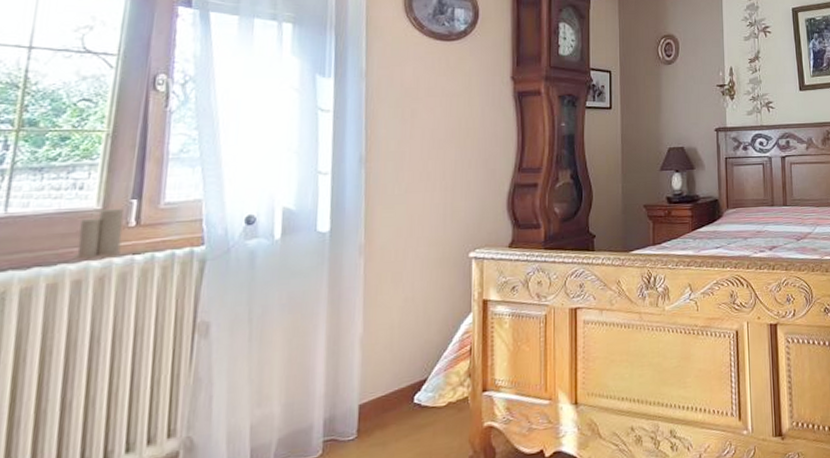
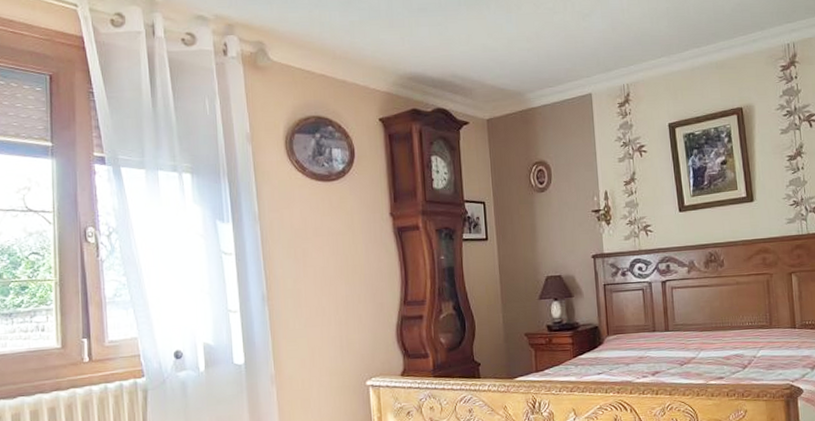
candle: present [72,205,124,260] -> none [46,344,81,391]

